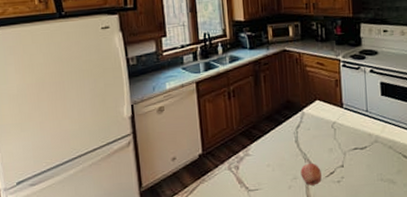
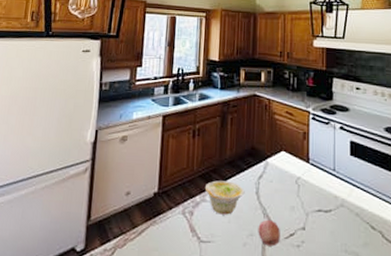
bowl: none [246,134,285,165] -> present [204,180,245,215]

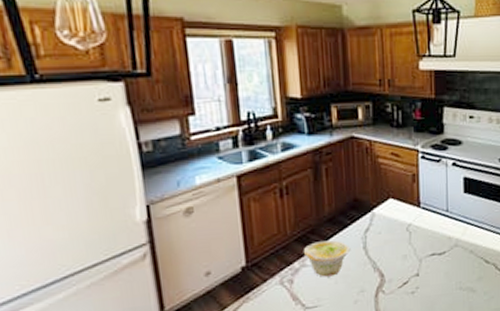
fruit: present [258,219,280,246] -> none [369,272,393,299]

